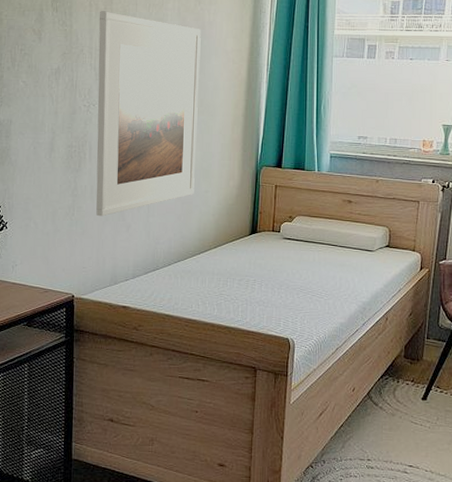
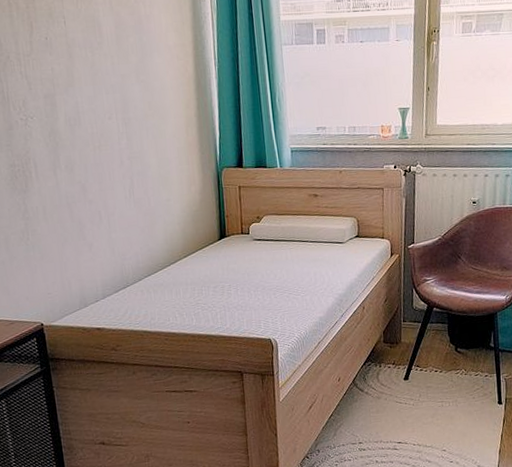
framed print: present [96,11,201,217] -> none [22,10,155,238]

